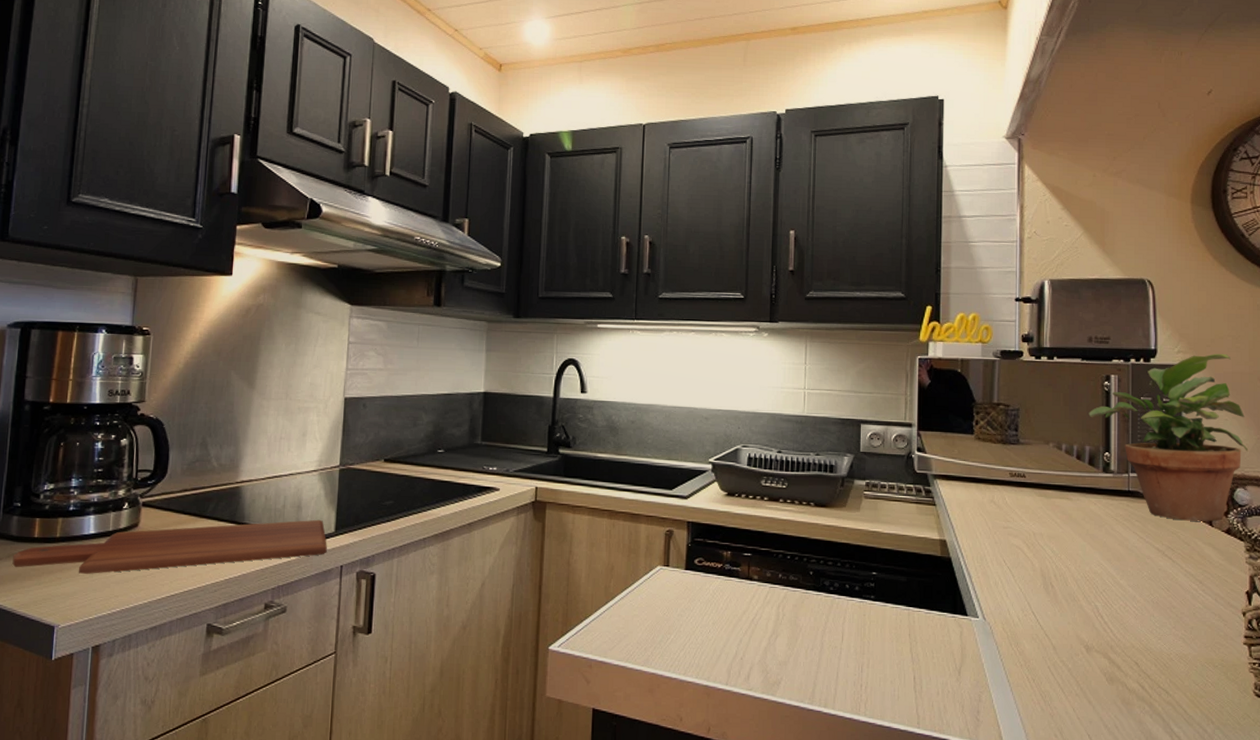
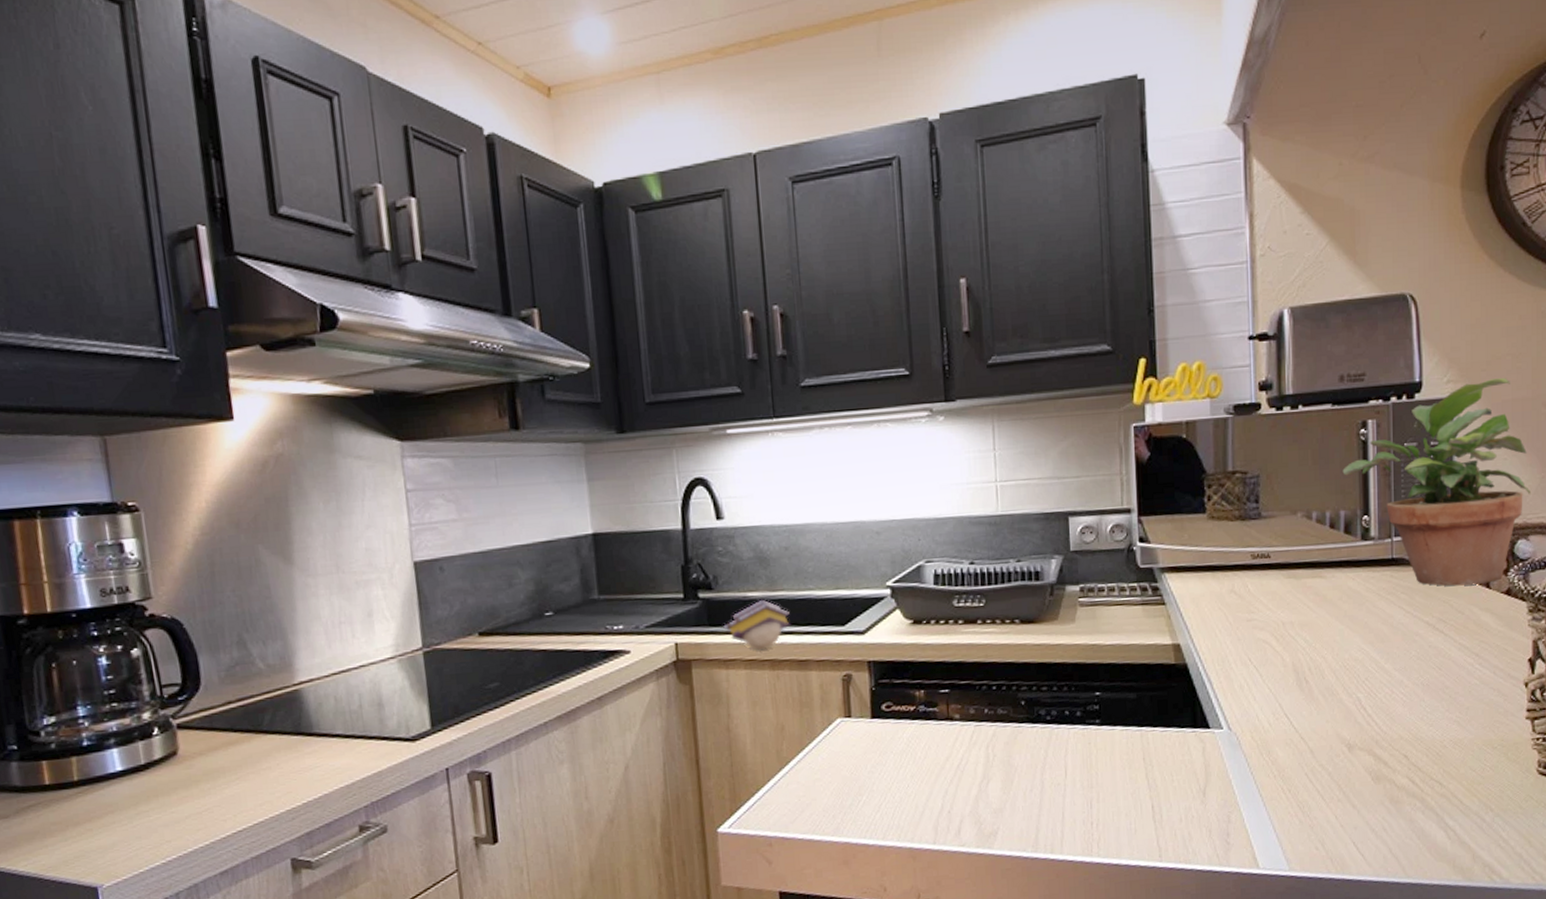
cutting board: present [12,519,327,574] -> none [22,716,425,825]
sponge: none [575,460,630,502] -> present [723,599,792,650]

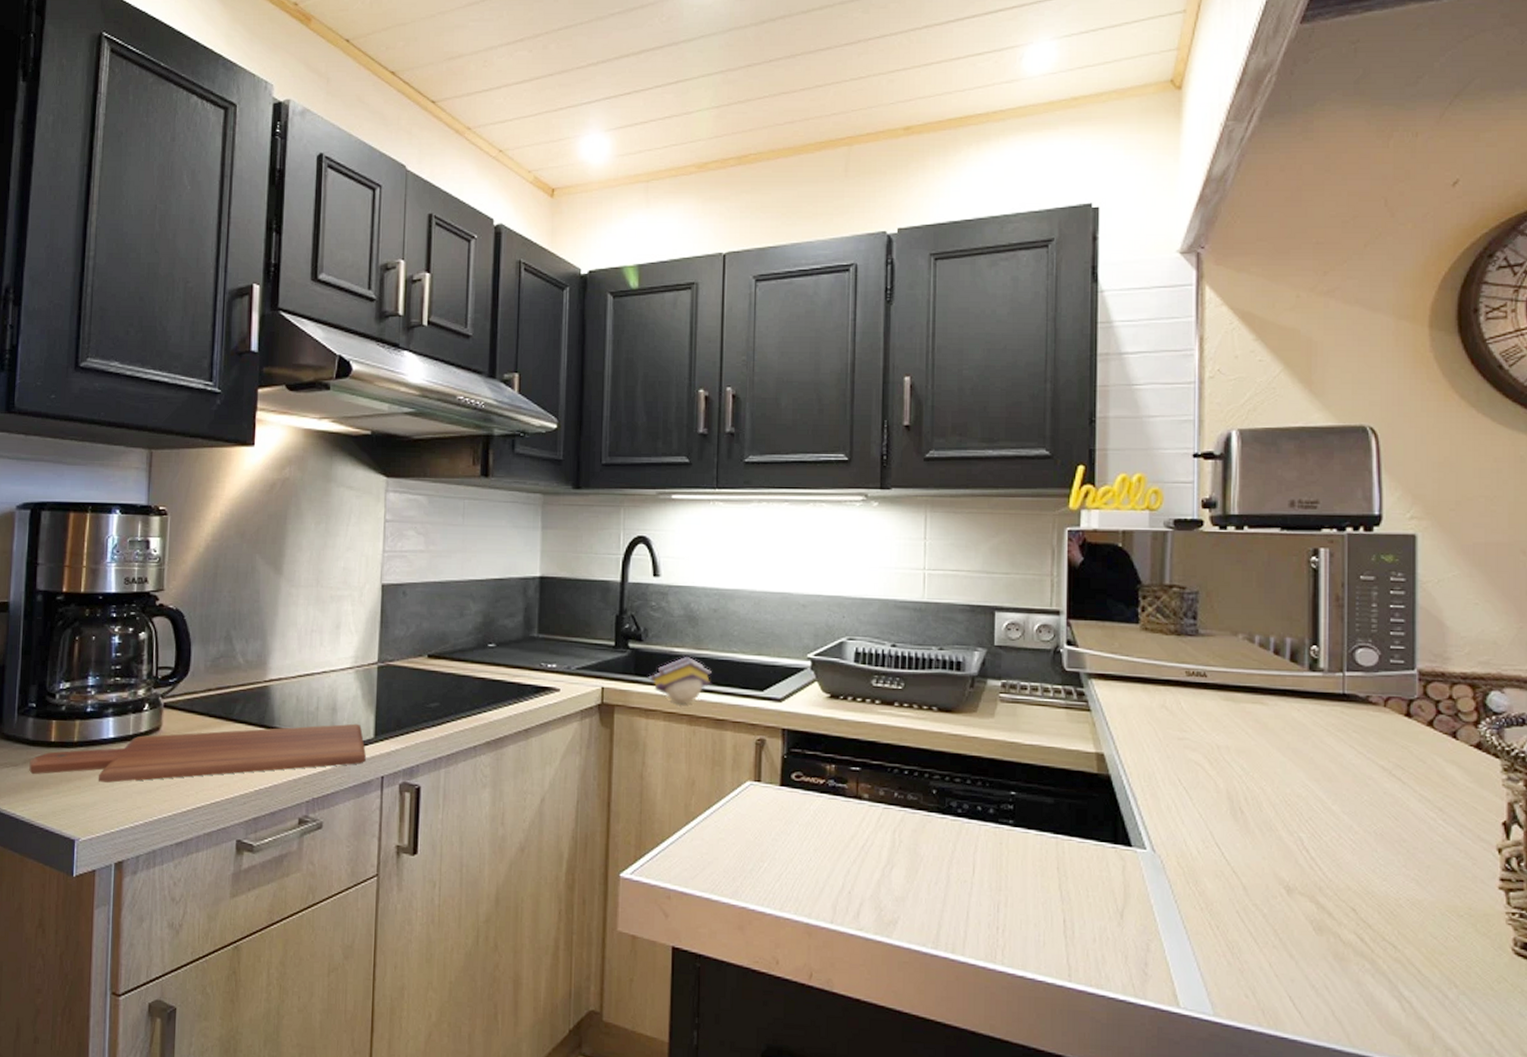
cutting board: none [22,716,425,825] -> present [29,723,366,783]
potted plant: present [1342,378,1531,586] -> none [1290,520,1506,734]

